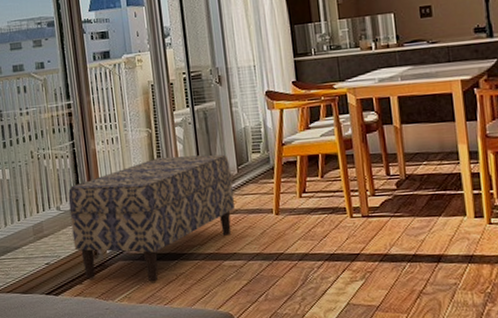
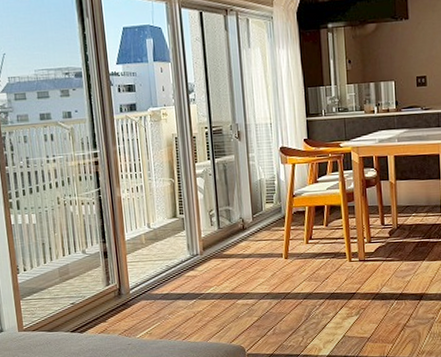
bench: present [68,154,235,282] -> none [93,204,249,320]

